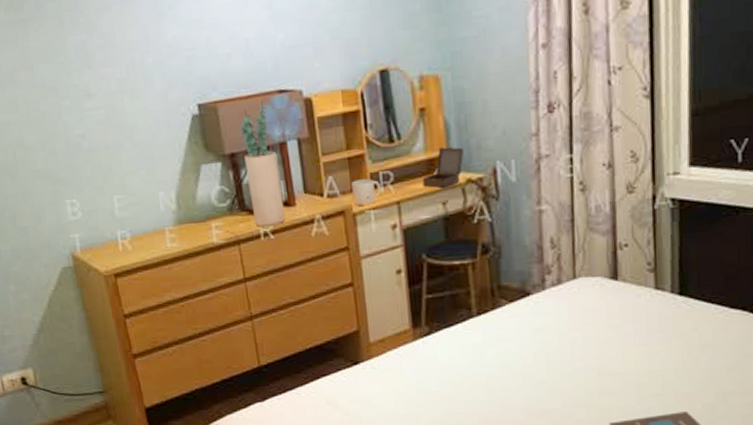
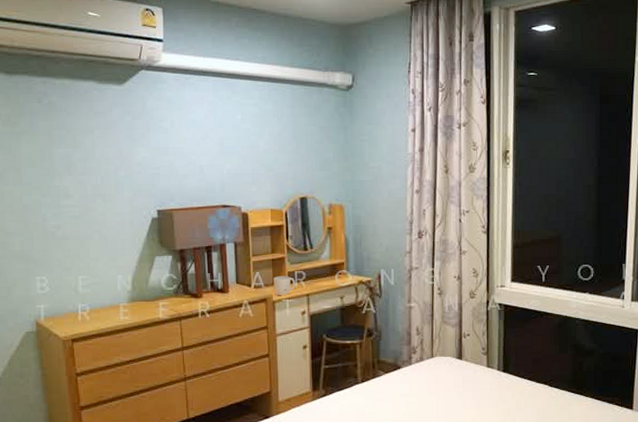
vase: present [241,100,286,228] -> none [190,211,220,308]
jewelry box: present [422,146,465,188] -> none [326,257,359,286]

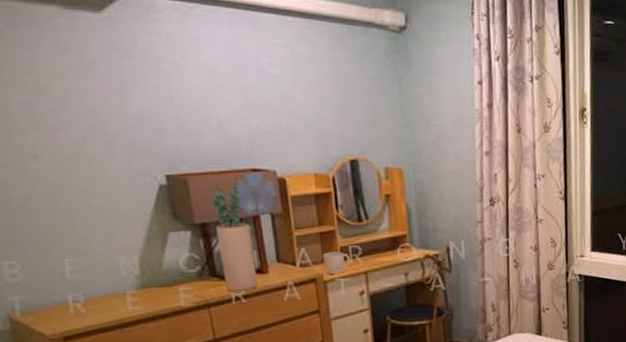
vase: none [190,211,220,308] -> present [212,176,258,293]

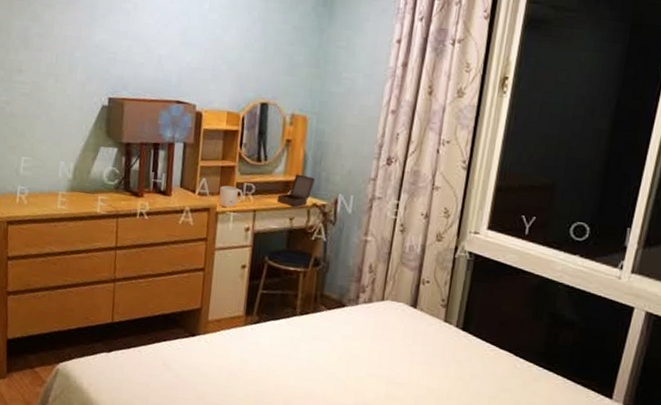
vase: present [212,176,258,293] -> none [134,105,165,210]
jewelry box: none [387,228,423,261] -> present [277,174,316,207]

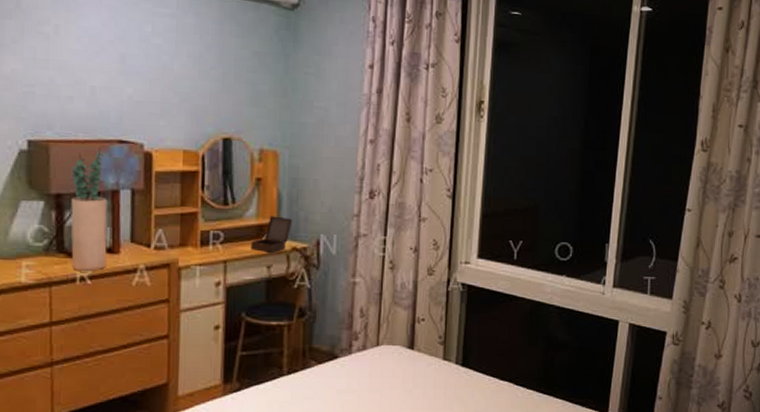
vase: none [134,105,165,210] -> present [70,146,108,272]
mug: present [218,185,243,209] -> none [180,236,209,262]

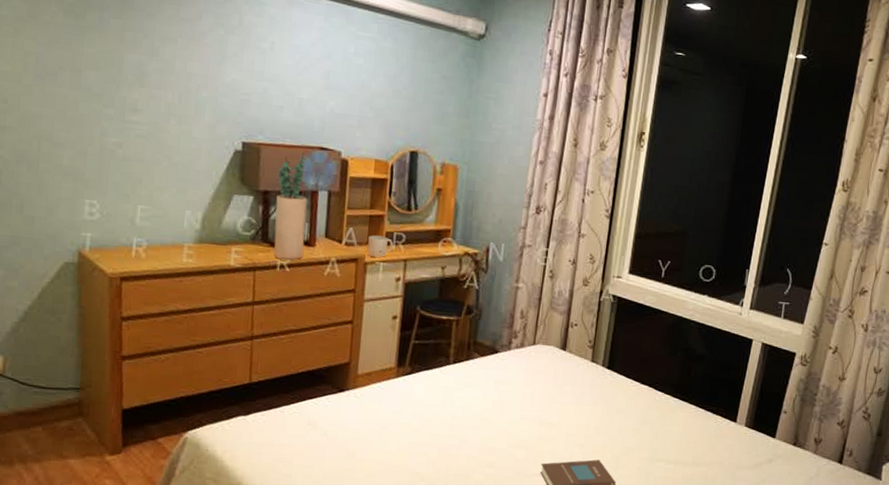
mug: none [180,236,209,262] -> present [367,235,393,259]
jewelry box: present [250,216,293,252] -> none [428,223,467,256]

